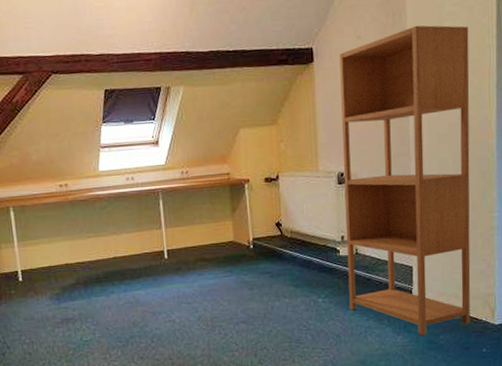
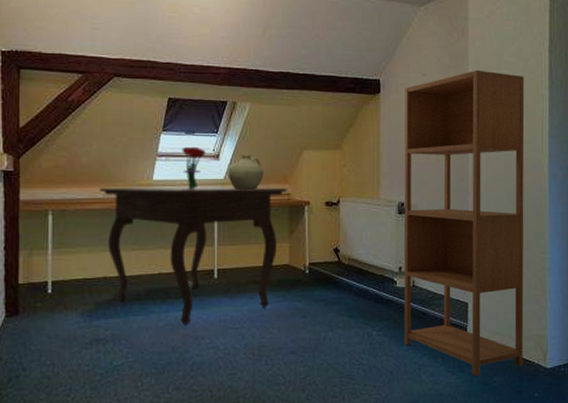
dining table: none [52,168,227,302] -> present [99,186,287,325]
bouquet: none [122,135,145,177] -> present [182,146,206,189]
ceramic jug: none [168,138,203,174] -> present [228,155,264,190]

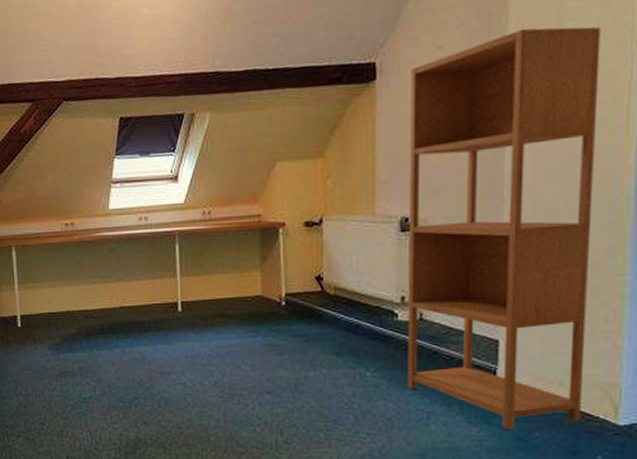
dining table: present [99,186,287,325] -> none [57,209,257,360]
bouquet: present [182,146,206,189] -> none [137,169,163,217]
ceramic jug: present [228,155,264,190] -> none [188,173,230,214]

